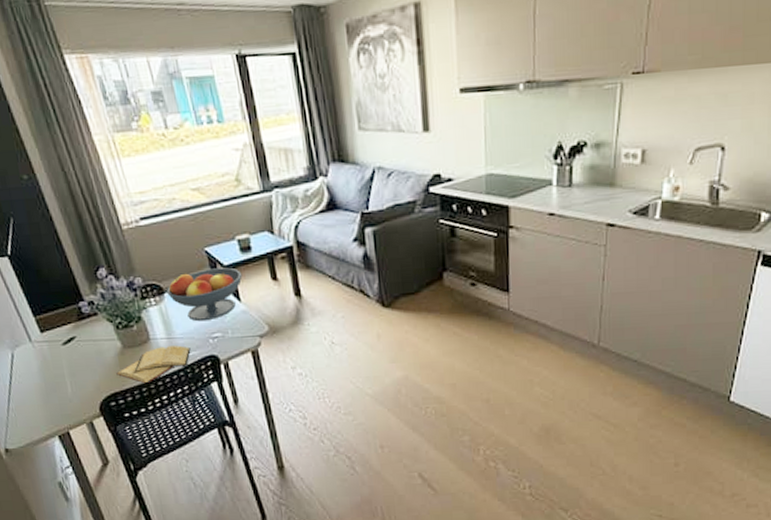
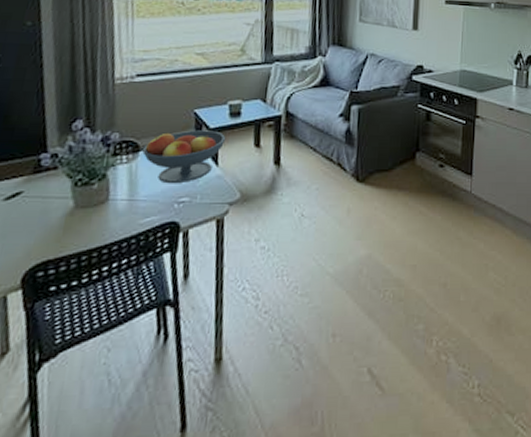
diary: present [116,345,191,384] -> none [57,209,151,251]

